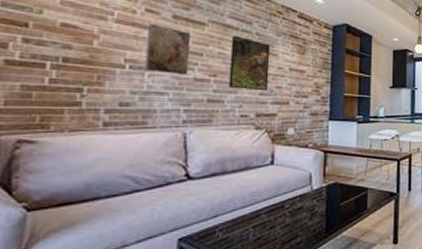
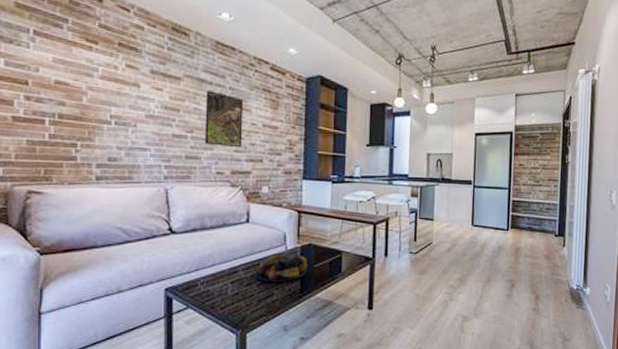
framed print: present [144,23,191,75] -> none [128,79,168,131]
fruit bowl: none [279,194,333,224] -> present [255,255,308,283]

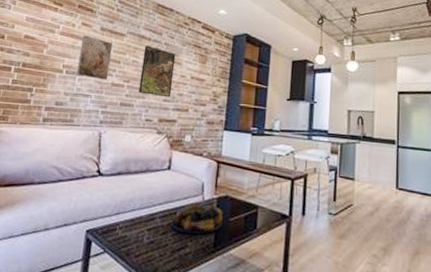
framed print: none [128,79,168,131] -> present [76,35,113,80]

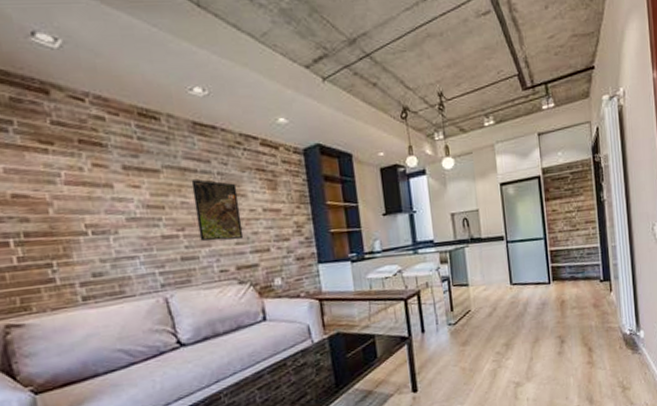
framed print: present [76,35,113,80] -> none [99,179,155,236]
fruit bowl: present [171,204,223,235] -> none [282,347,340,382]

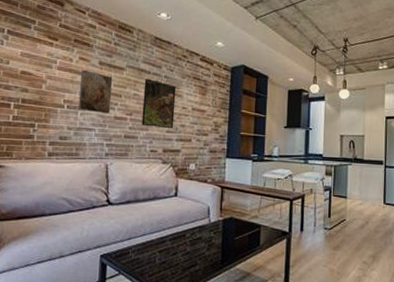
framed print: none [99,179,155,236] -> present [77,69,113,114]

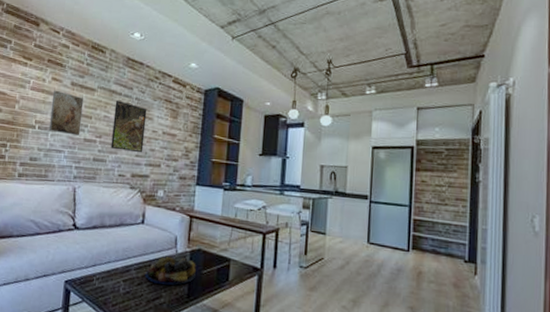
fruit bowl: none [181,227,229,254] -> present [146,257,196,286]

